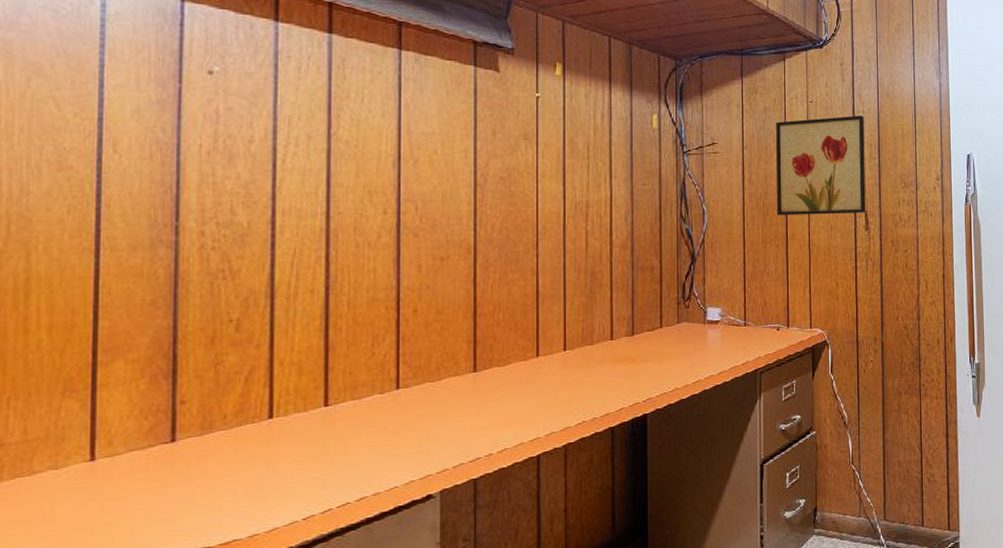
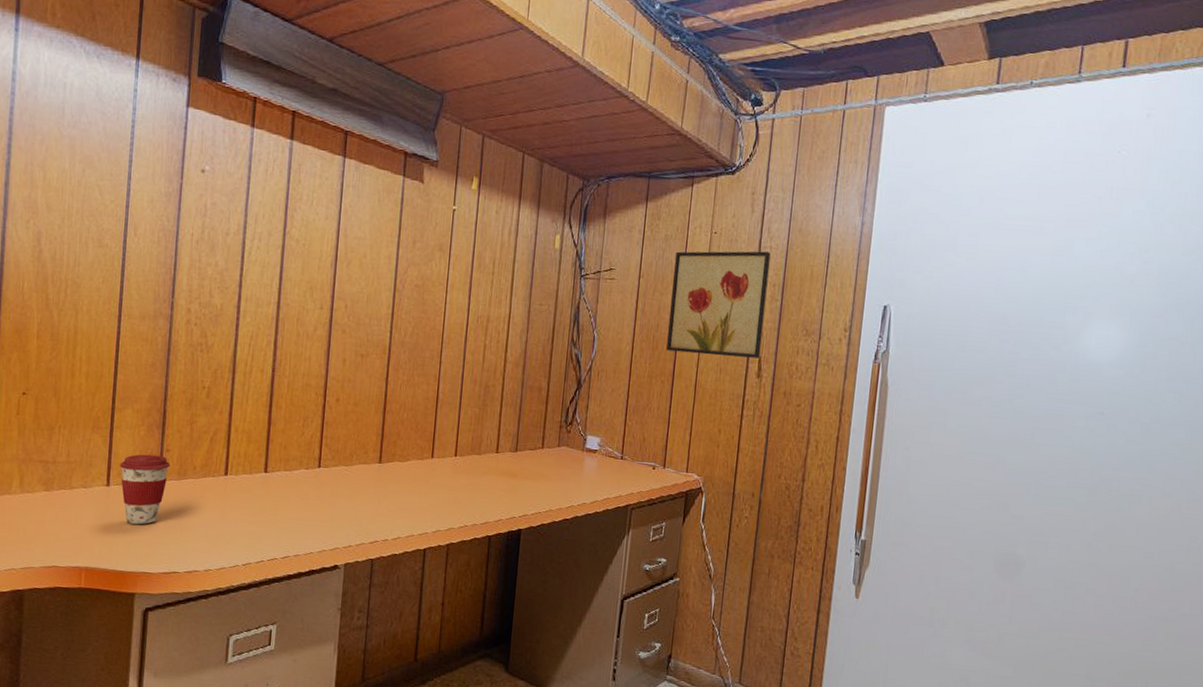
coffee cup: none [109,410,188,502] -> present [119,454,170,525]

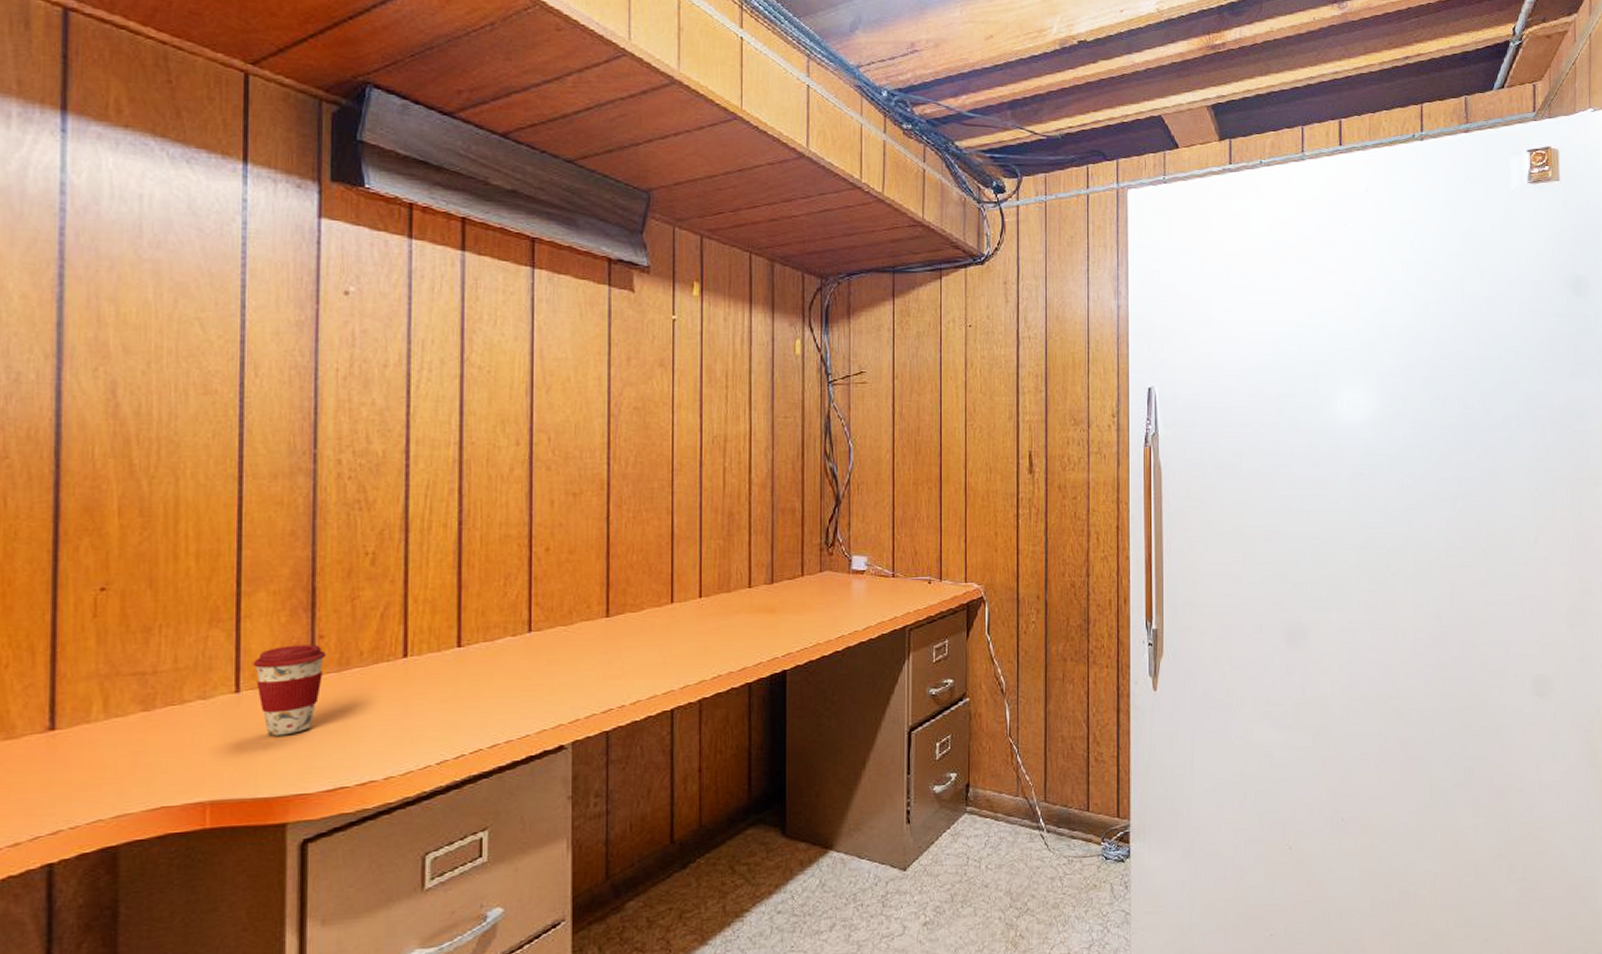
wall art: present [665,251,771,359] -> none [929,342,1030,455]

